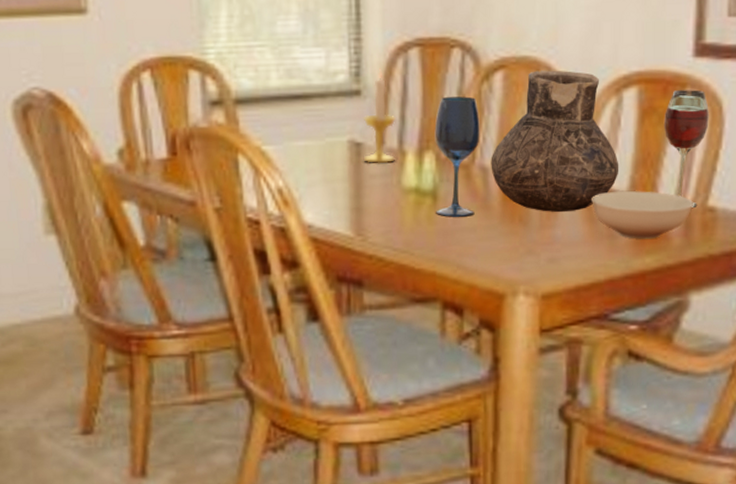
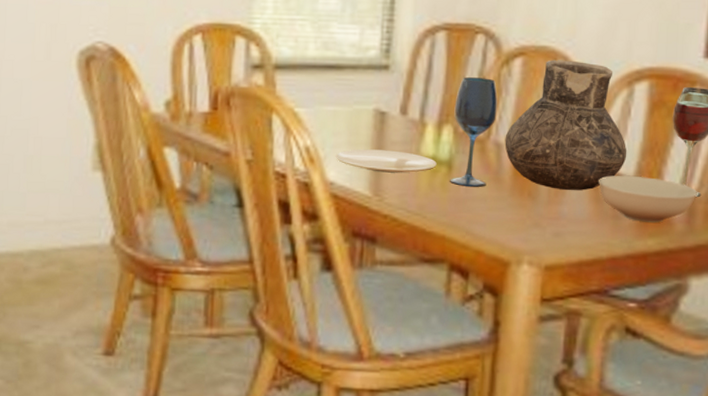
plate: none [311,184,421,210] -> present [335,149,437,173]
candlestick: present [363,68,396,164] -> none [386,47,420,133]

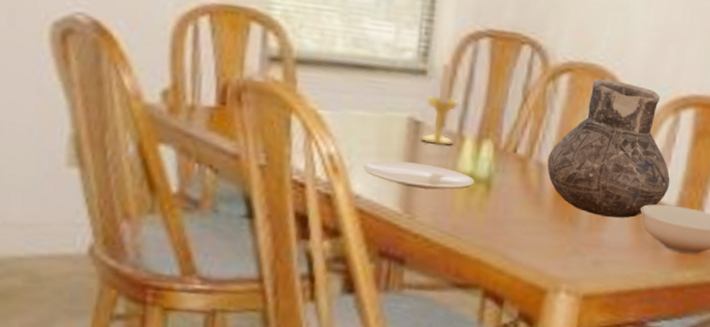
candlestick: none [386,47,420,133] -> present [421,52,459,146]
wineglass: present [450,77,498,187] -> none [487,90,542,209]

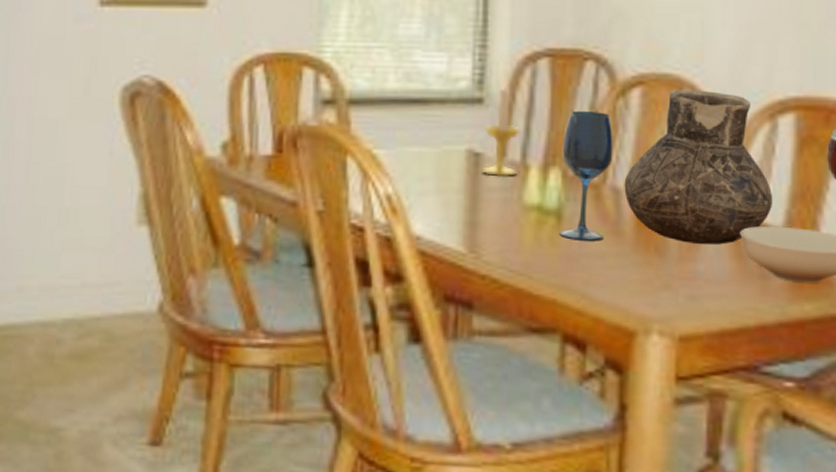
plate: present [362,160,475,190] -> none [421,197,543,225]
wineglass: none [487,90,542,209] -> present [559,111,613,241]

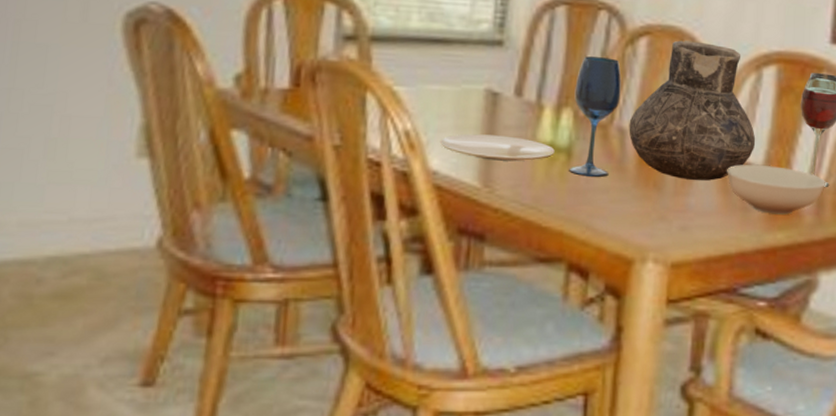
plate: none [421,197,543,225] -> present [439,134,555,162]
candlestick: present [481,77,520,177] -> none [499,21,537,116]

